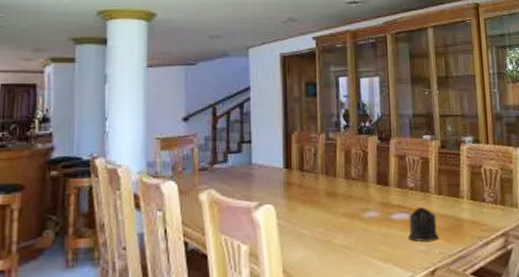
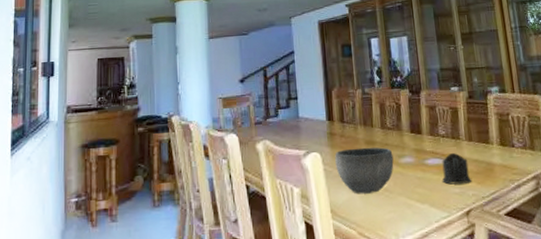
bowl: none [291,199,357,252] -> present [335,147,394,194]

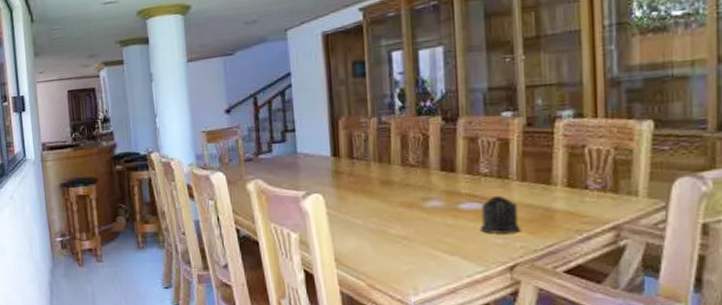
bowl: present [335,147,394,194] -> none [341,188,416,242]

